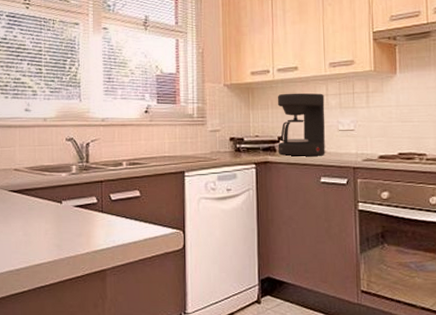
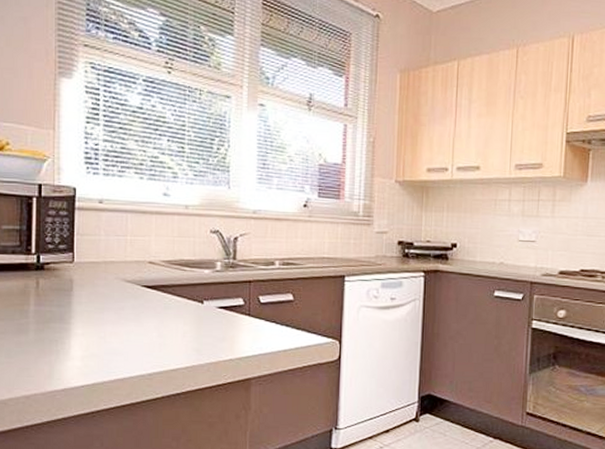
coffee maker: present [277,93,325,157] -> none [450,195,506,267]

